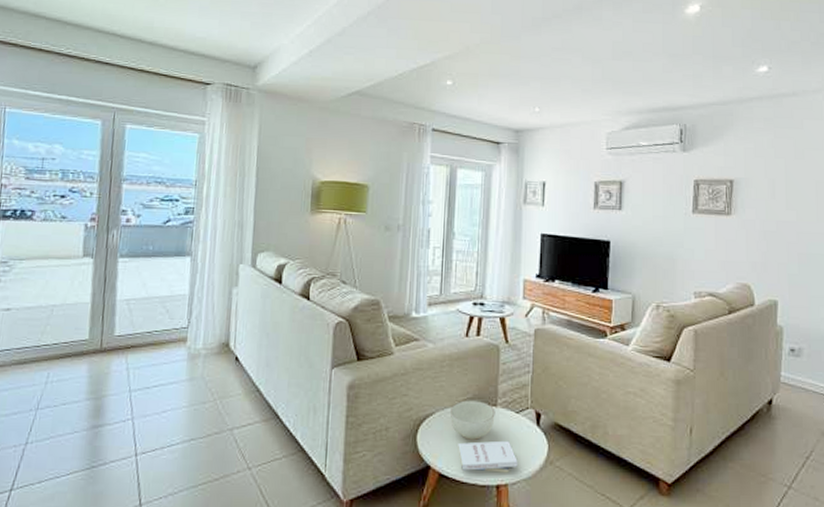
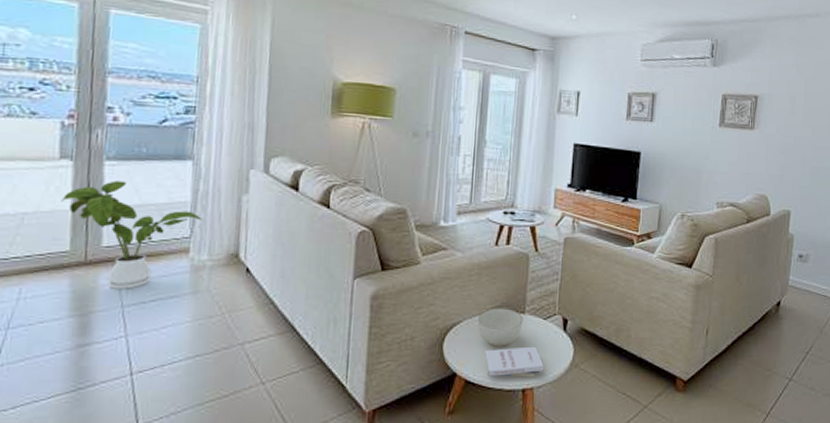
house plant: none [83,276,199,375] -> present [61,180,203,289]

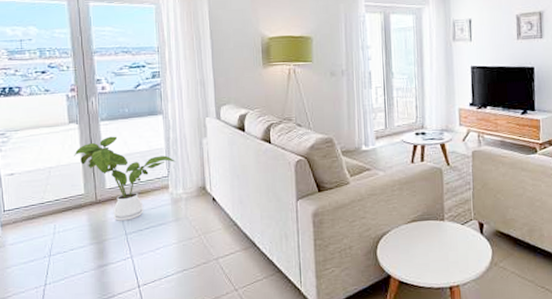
bowl: present [477,308,523,348] -> none [403,217,444,252]
books: present [484,346,544,377] -> none [413,249,466,277]

